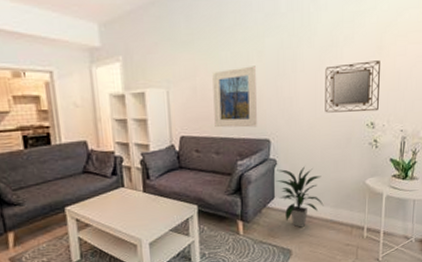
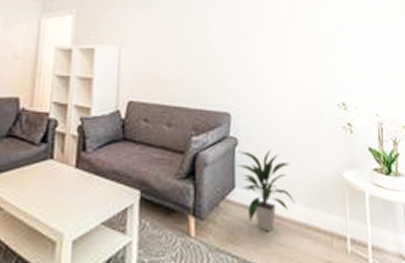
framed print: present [212,66,258,128] -> none [168,31,217,97]
home mirror: present [325,60,380,113] -> none [289,36,349,91]

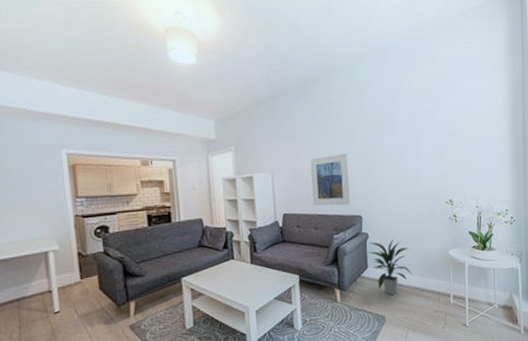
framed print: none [168,31,217,97] -> present [310,153,350,206]

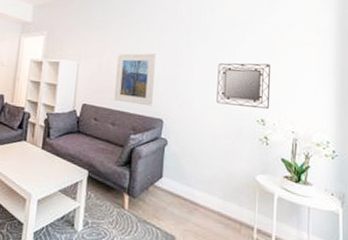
indoor plant: present [368,239,412,295] -> none [165,150,212,214]
home mirror: none [407,147,455,192] -> present [216,63,270,110]

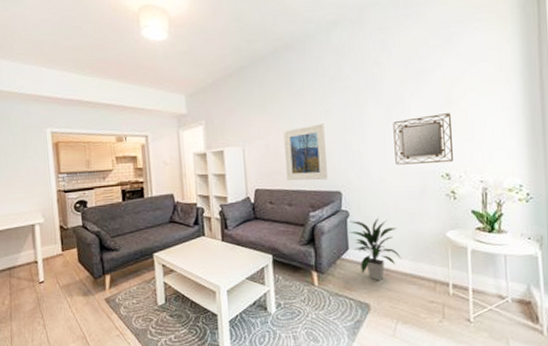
indoor plant: none [165,150,212,214] -> present [349,218,402,281]

